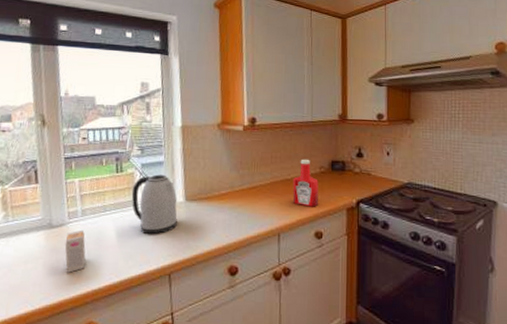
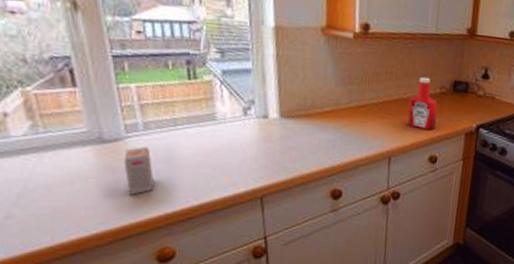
kettle: present [131,174,178,235] -> none [210,84,271,155]

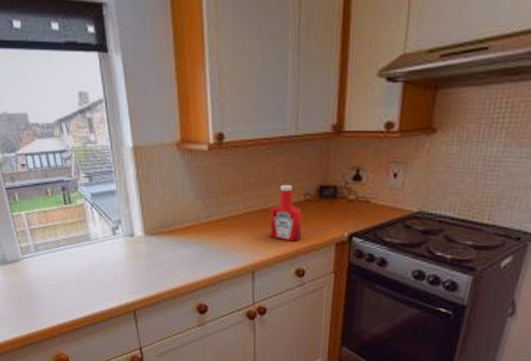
tea box: present [123,146,154,195] -> none [22,265,47,308]

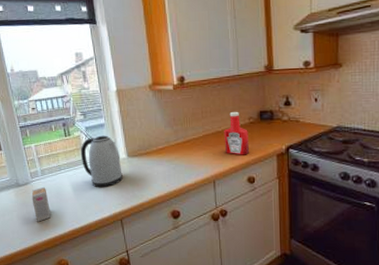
tea box: none [22,265,47,308] -> present [31,186,51,222]
kettle: none [84,205,138,272] -> present [80,135,123,188]

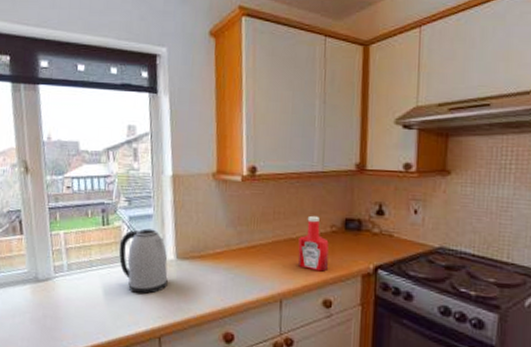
tea box: present [31,186,51,222] -> none [51,285,73,330]

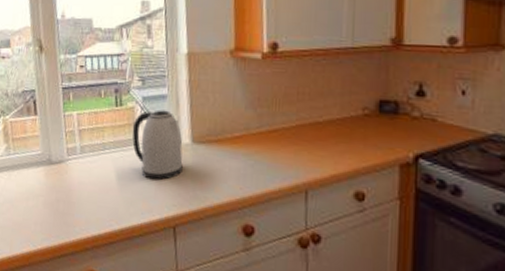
ketchup bottle: present [298,215,329,272] -> none [325,96,361,160]

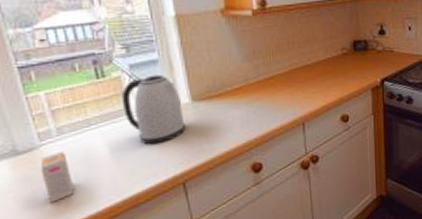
tea box: none [64,168,86,215] -> present [40,150,74,203]

